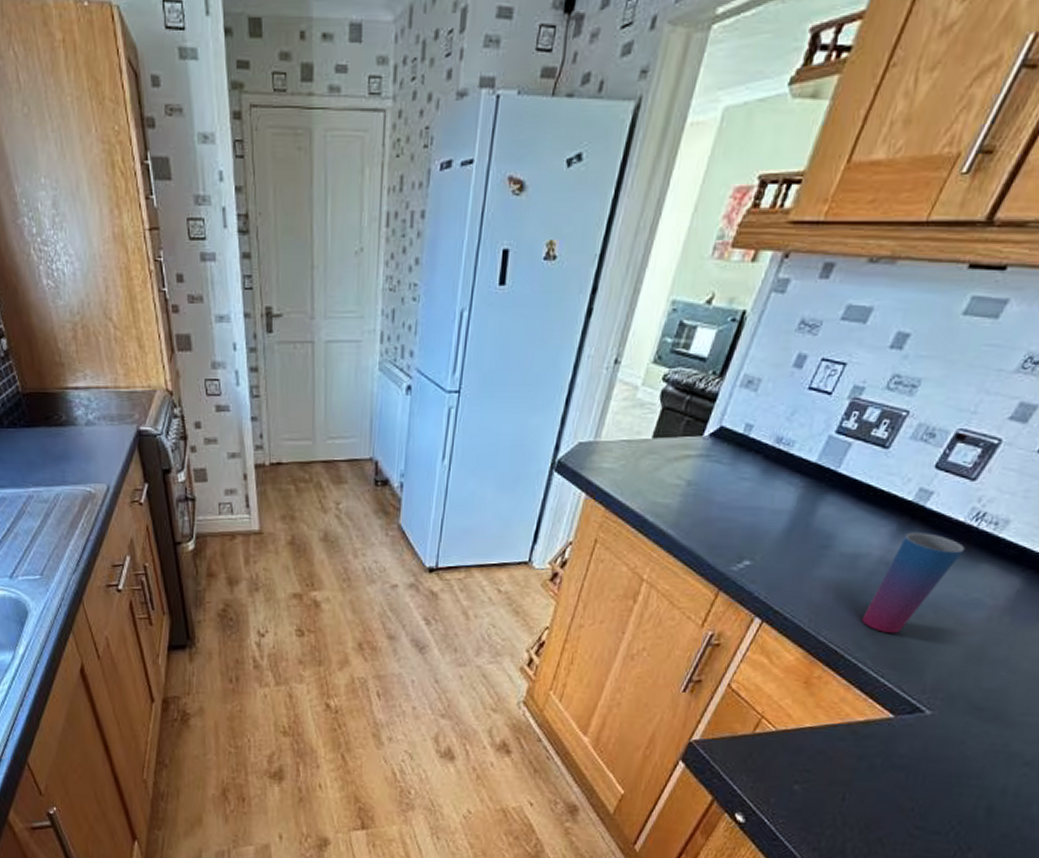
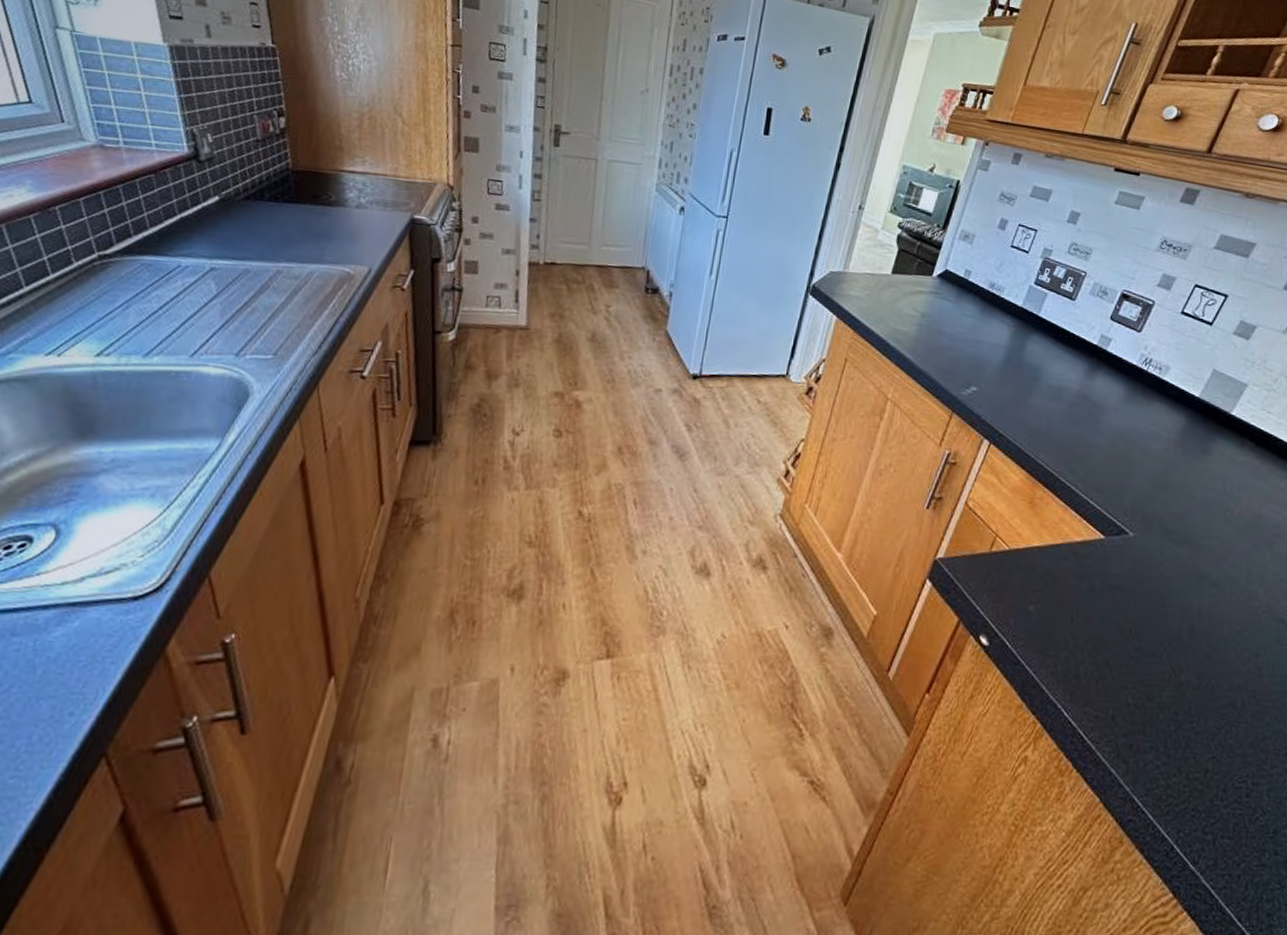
cup: present [861,532,965,634] -> none [1070,371,1141,460]

